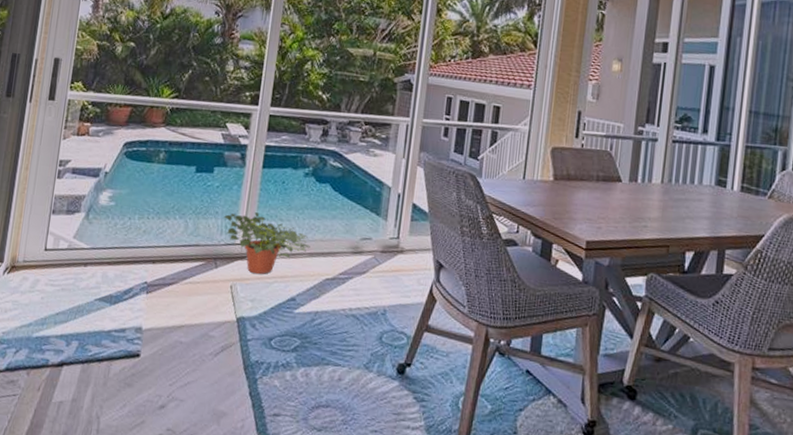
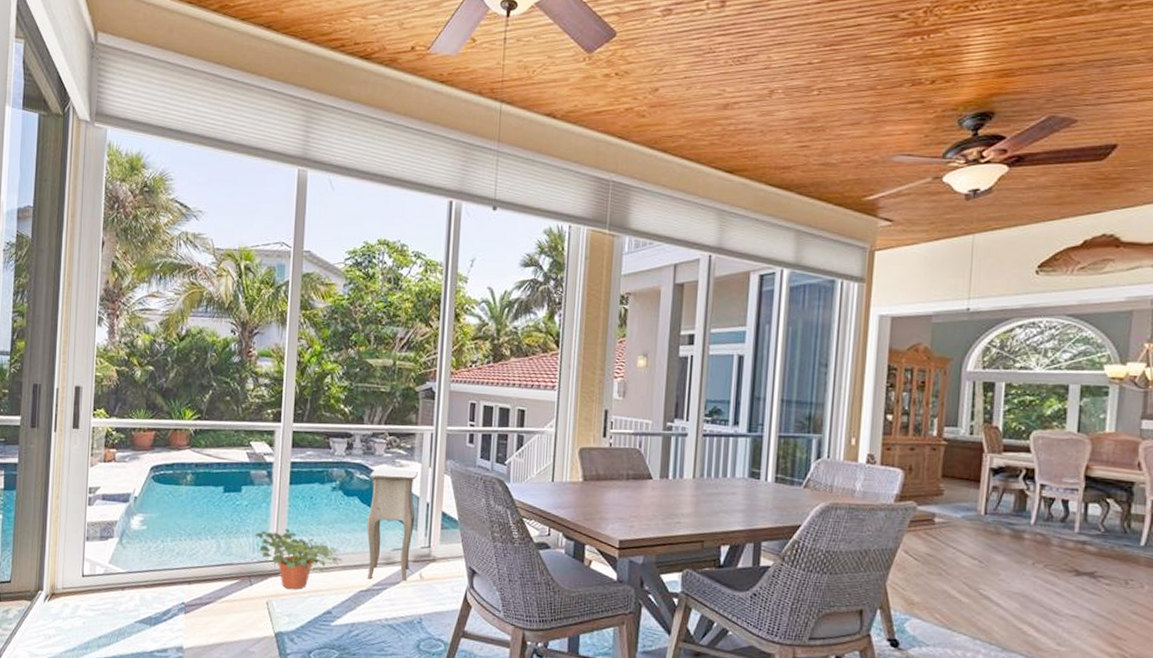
side table: none [333,157,391,271] -> present [367,469,424,581]

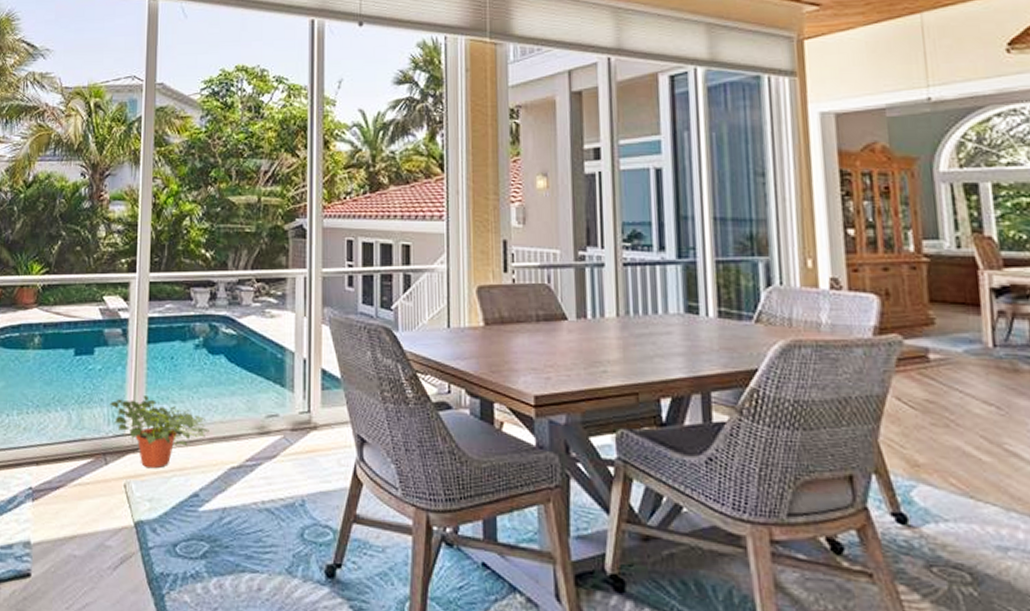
side table: present [367,469,424,581] -> none [236,320,304,454]

